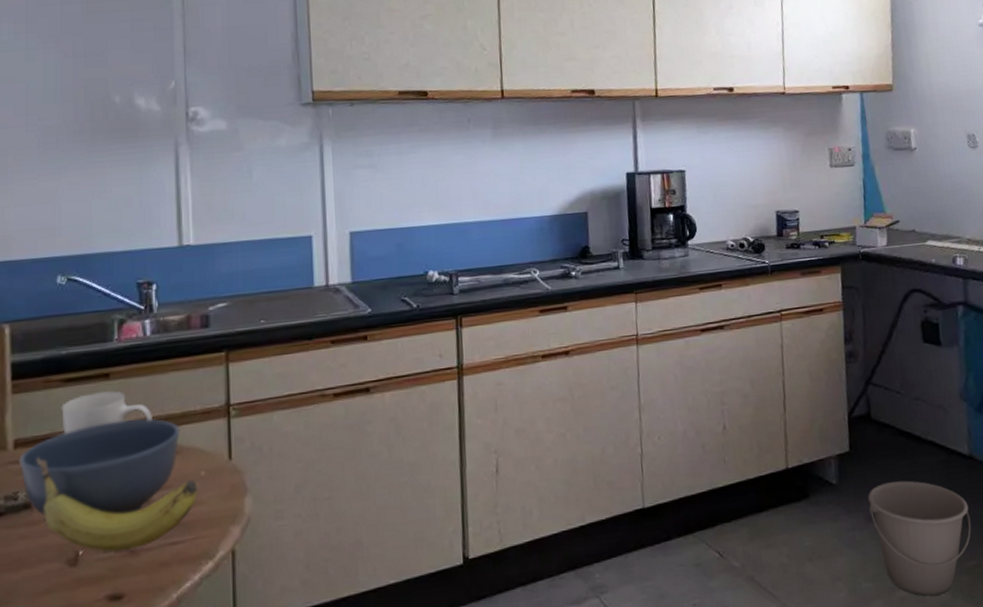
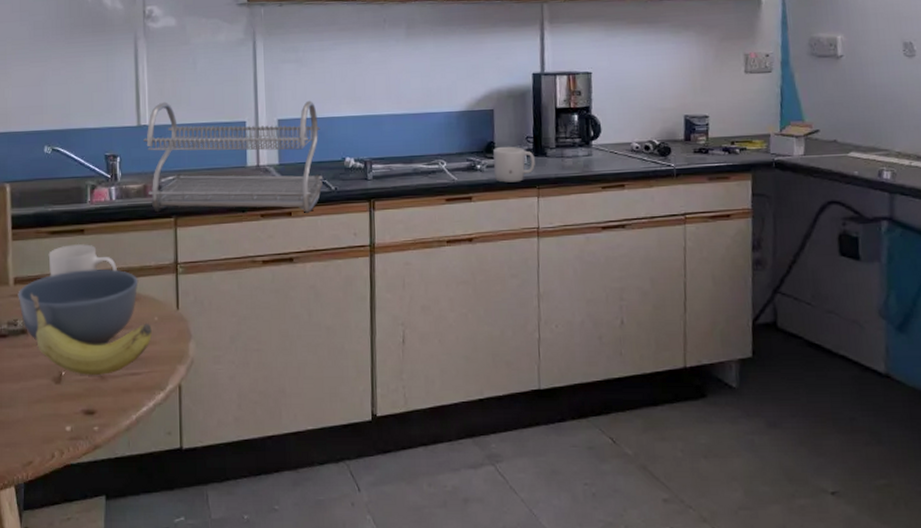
dish rack: none [185,209,404,347] -> present [142,100,324,214]
mug: none [588,250,632,289] -> present [493,146,535,183]
bucket: present [868,480,972,596] -> none [770,392,884,508]

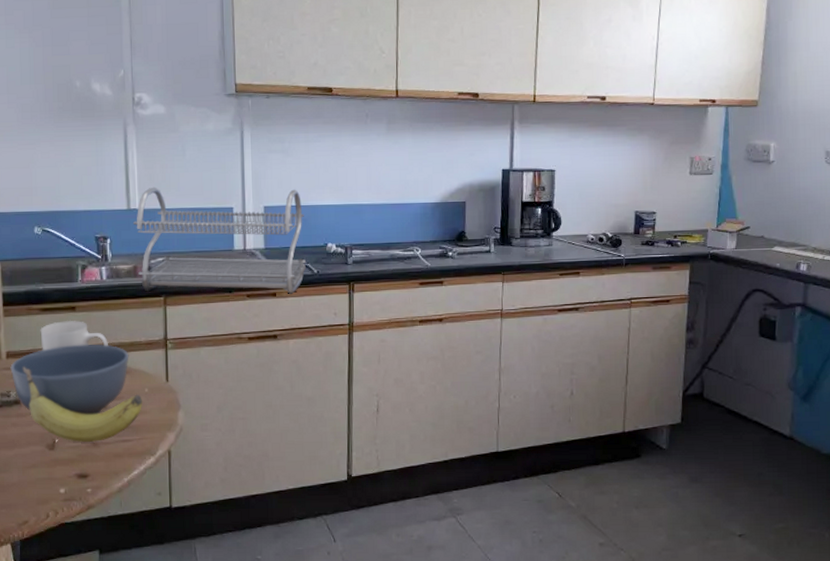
mug: present [493,146,535,183] -> none [463,235,501,269]

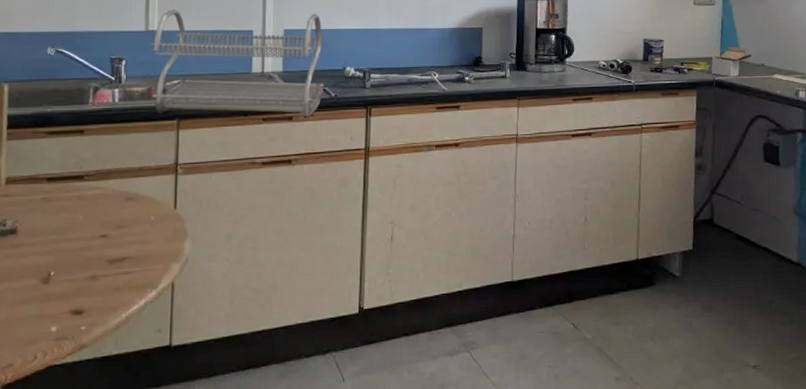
bowl: present [10,344,129,415] -> none [9,169,137,245]
fruit: present [23,366,142,442] -> none [22,193,147,275]
mug: present [40,320,108,351] -> none [44,144,116,176]

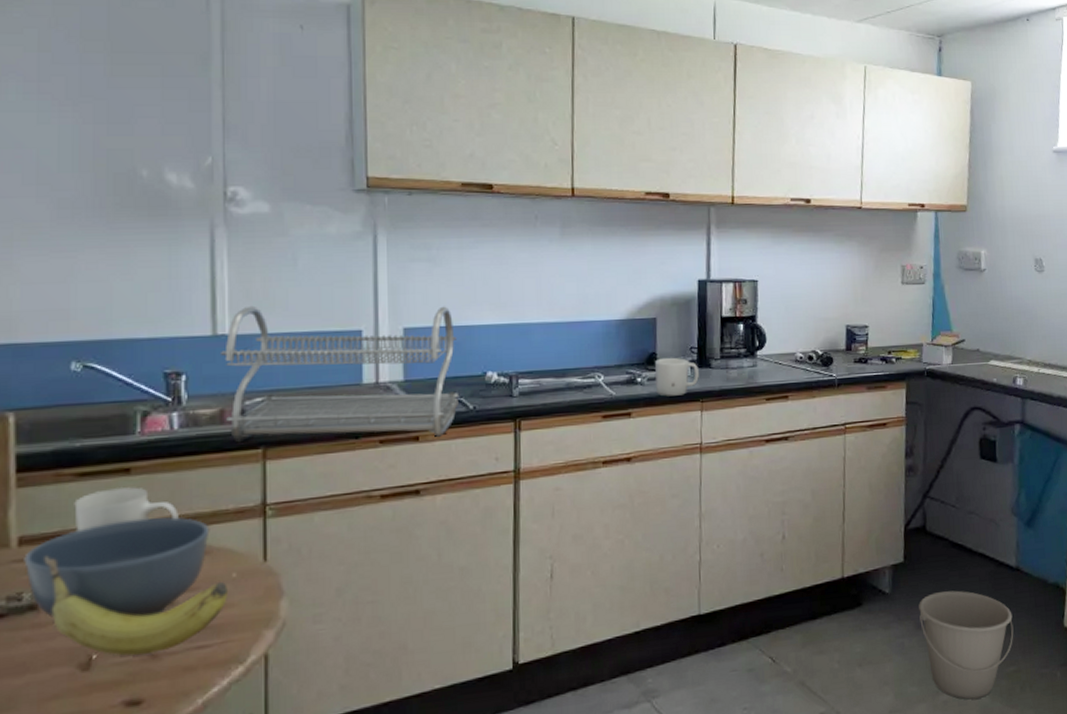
bowl: none [9,169,137,245] -> present [24,516,210,618]
fruit: none [22,193,147,275] -> present [44,555,228,656]
mug: none [44,144,116,176] -> present [74,486,179,532]
mug: none [480,61,517,94] -> present [655,357,699,397]
bucket: none [706,279,795,380] -> present [919,590,1014,700]

